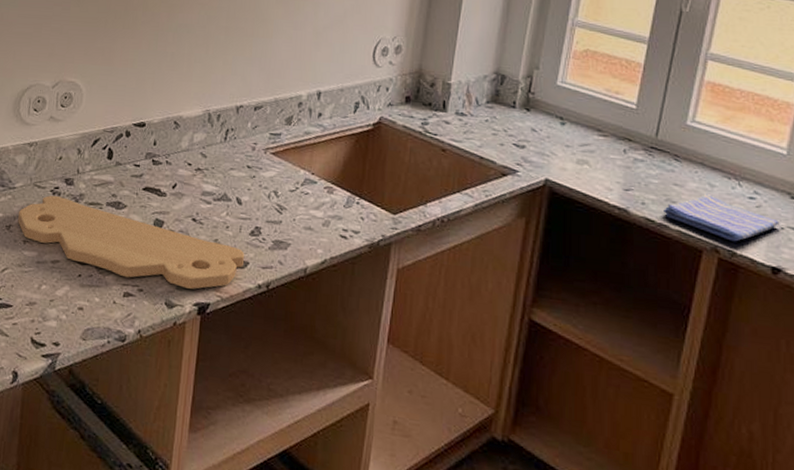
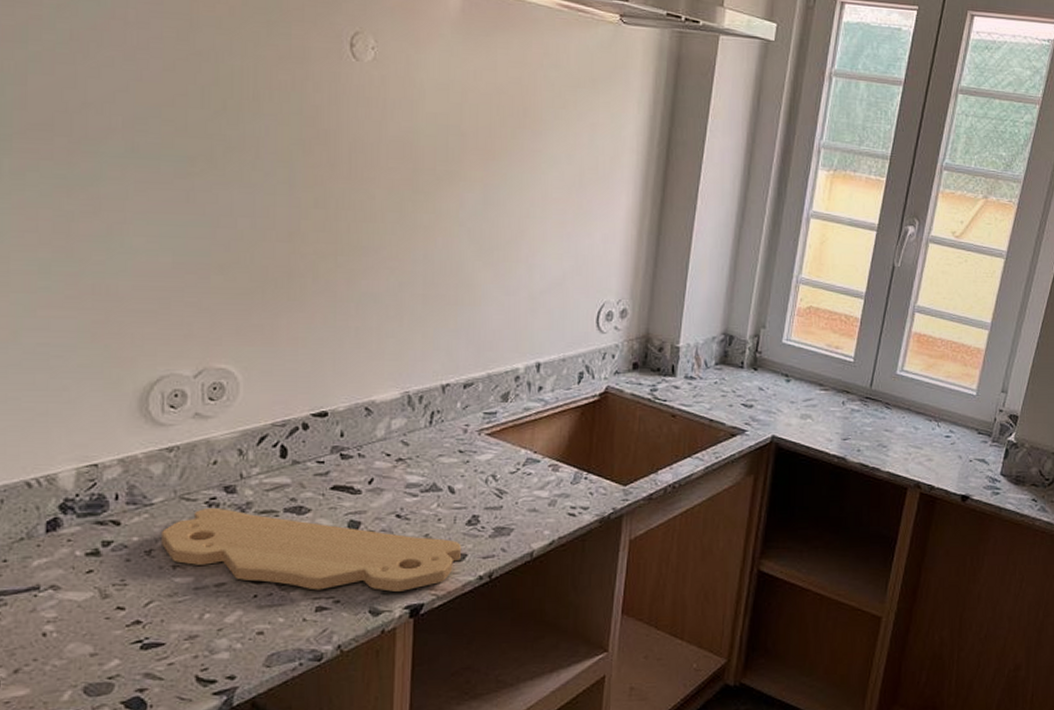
dish towel: present [664,193,780,242] -> none [876,435,969,477]

